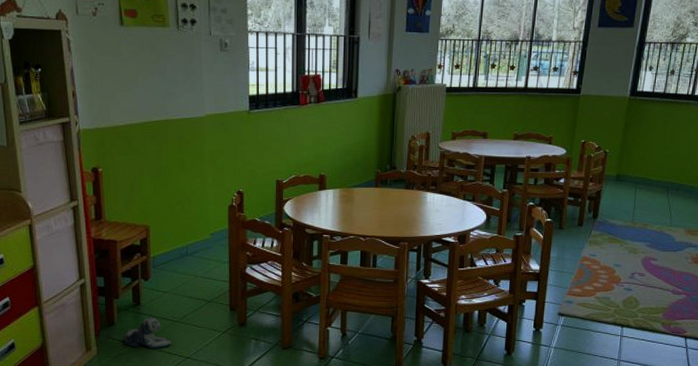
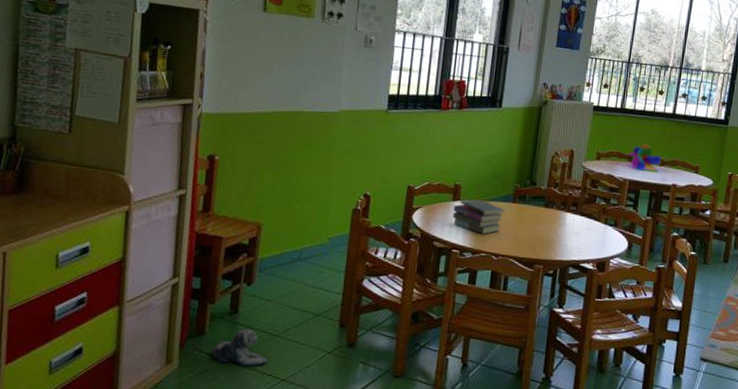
books: none [321,186,369,219] -> present [452,199,505,235]
toy block set: none [483,119,515,147] -> present [629,143,661,173]

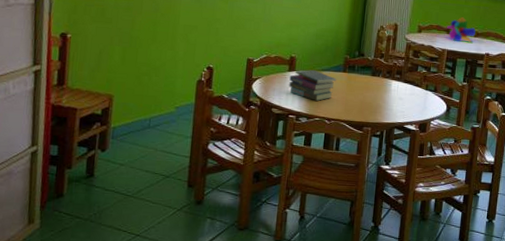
plush toy: present [211,328,268,367] -> none [70,190,123,225]

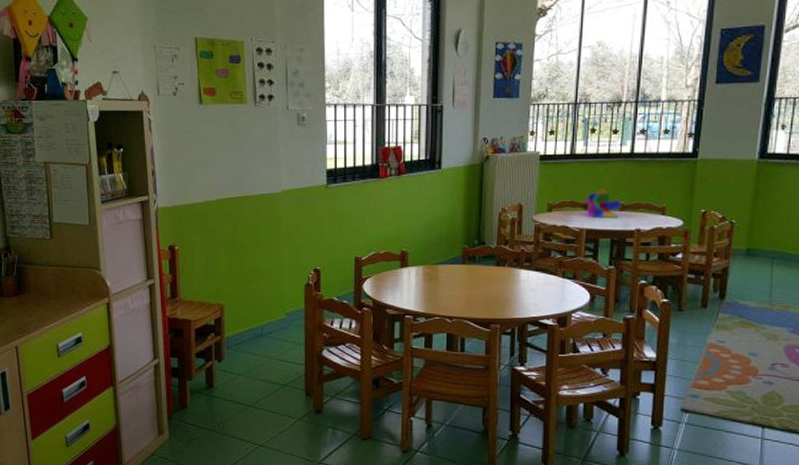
books: present [289,69,336,102] -> none [402,263,455,299]

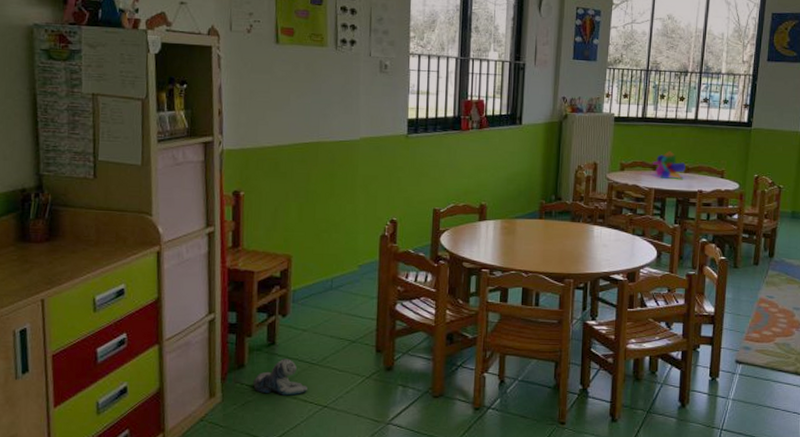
plush toy: none [195,400,245,435] -> present [252,359,309,396]

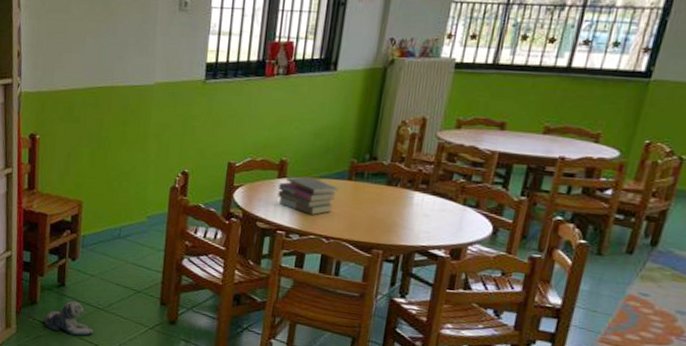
books: none [480,217,532,253] -> present [278,176,339,216]
toy block set: present [653,151,686,180] -> none [500,106,546,143]

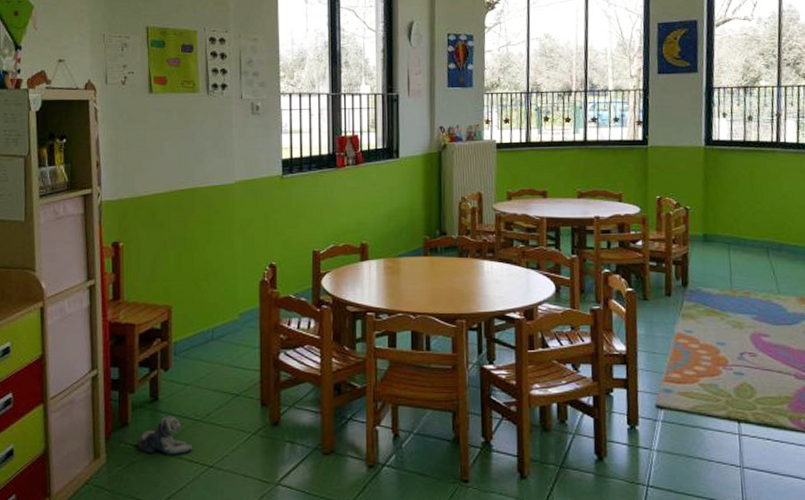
books: present [278,176,339,216] -> none [363,256,417,294]

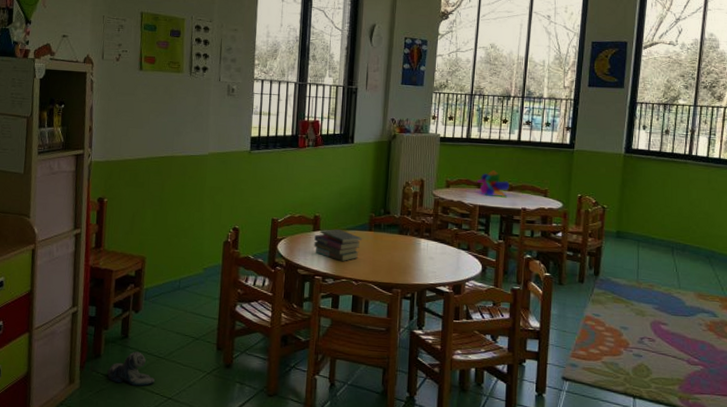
books: none [363,256,417,294] -> present [314,228,362,262]
toy block set: none [542,176,579,207] -> present [477,170,509,198]

